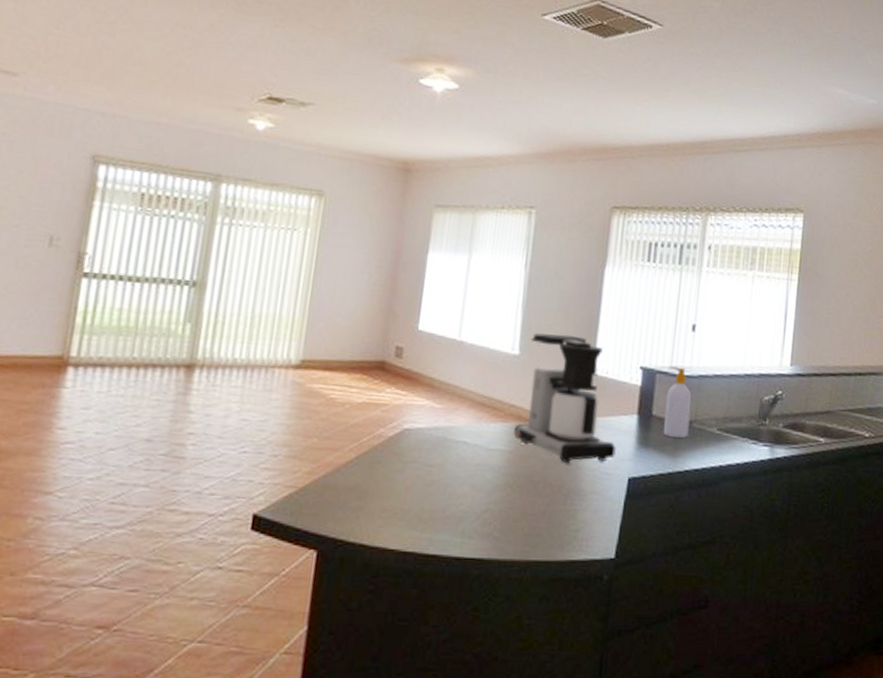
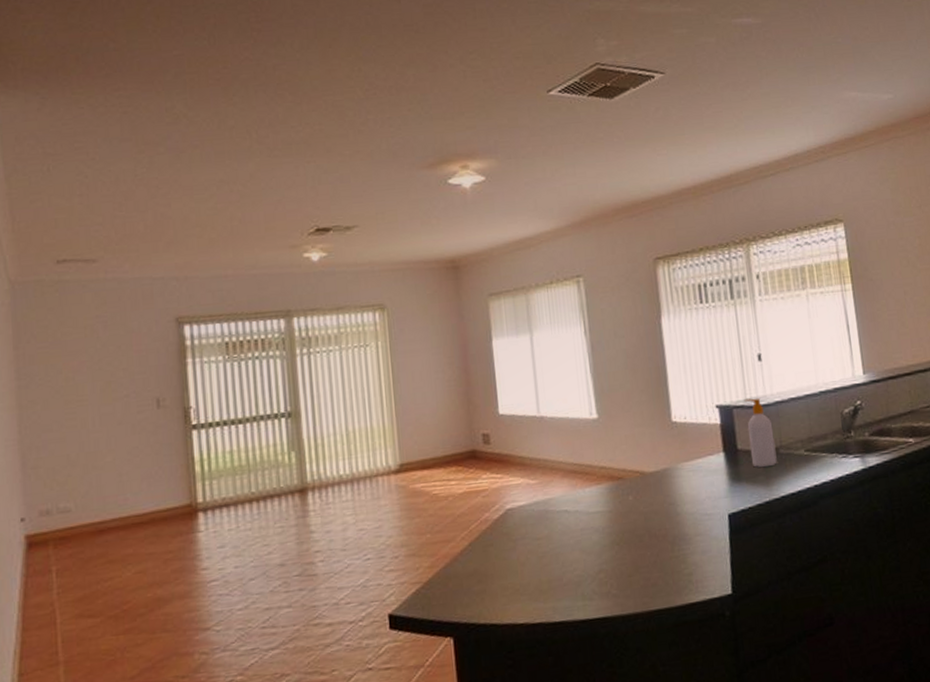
coffee maker: present [513,333,616,463] -> none [605,389,711,512]

